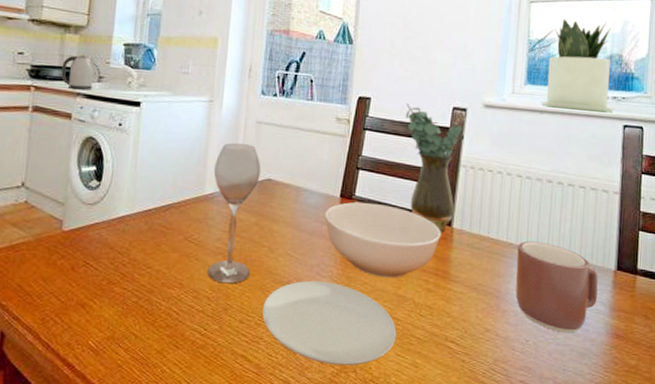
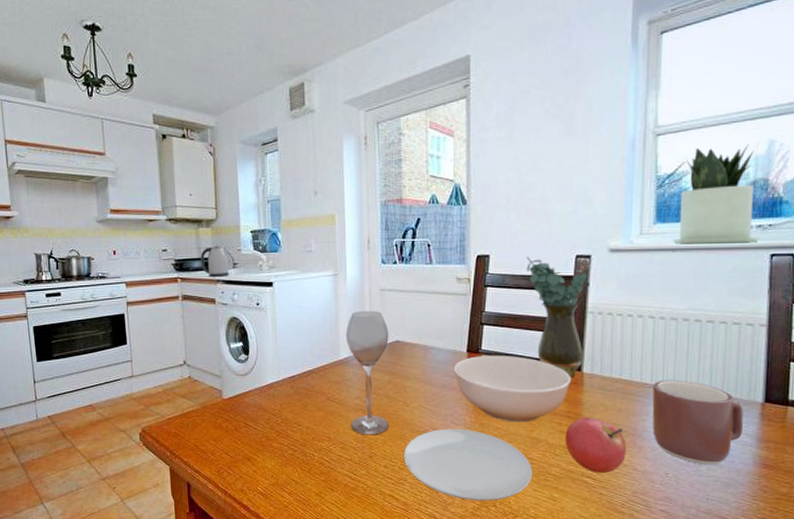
fruit: none [431,276,490,338] -> present [565,418,626,473]

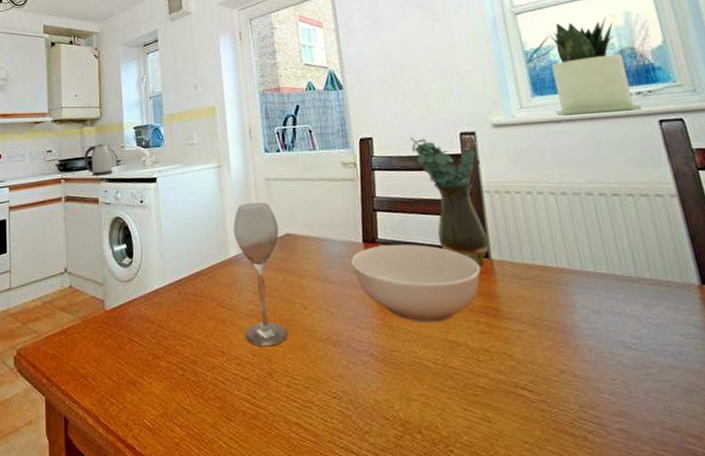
plate: present [403,428,533,502] -> none [306,333,458,427]
fruit: present [565,418,626,473] -> none [485,313,561,382]
mug: present [652,380,744,465] -> none [571,262,688,366]

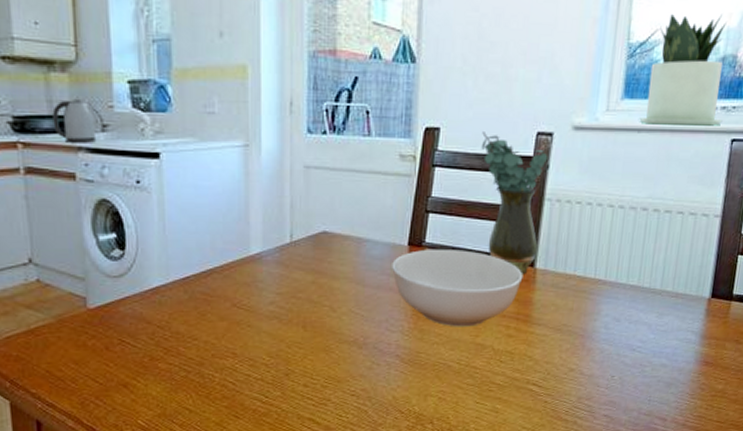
wineglass: present [233,202,288,347] -> none [258,194,314,349]

